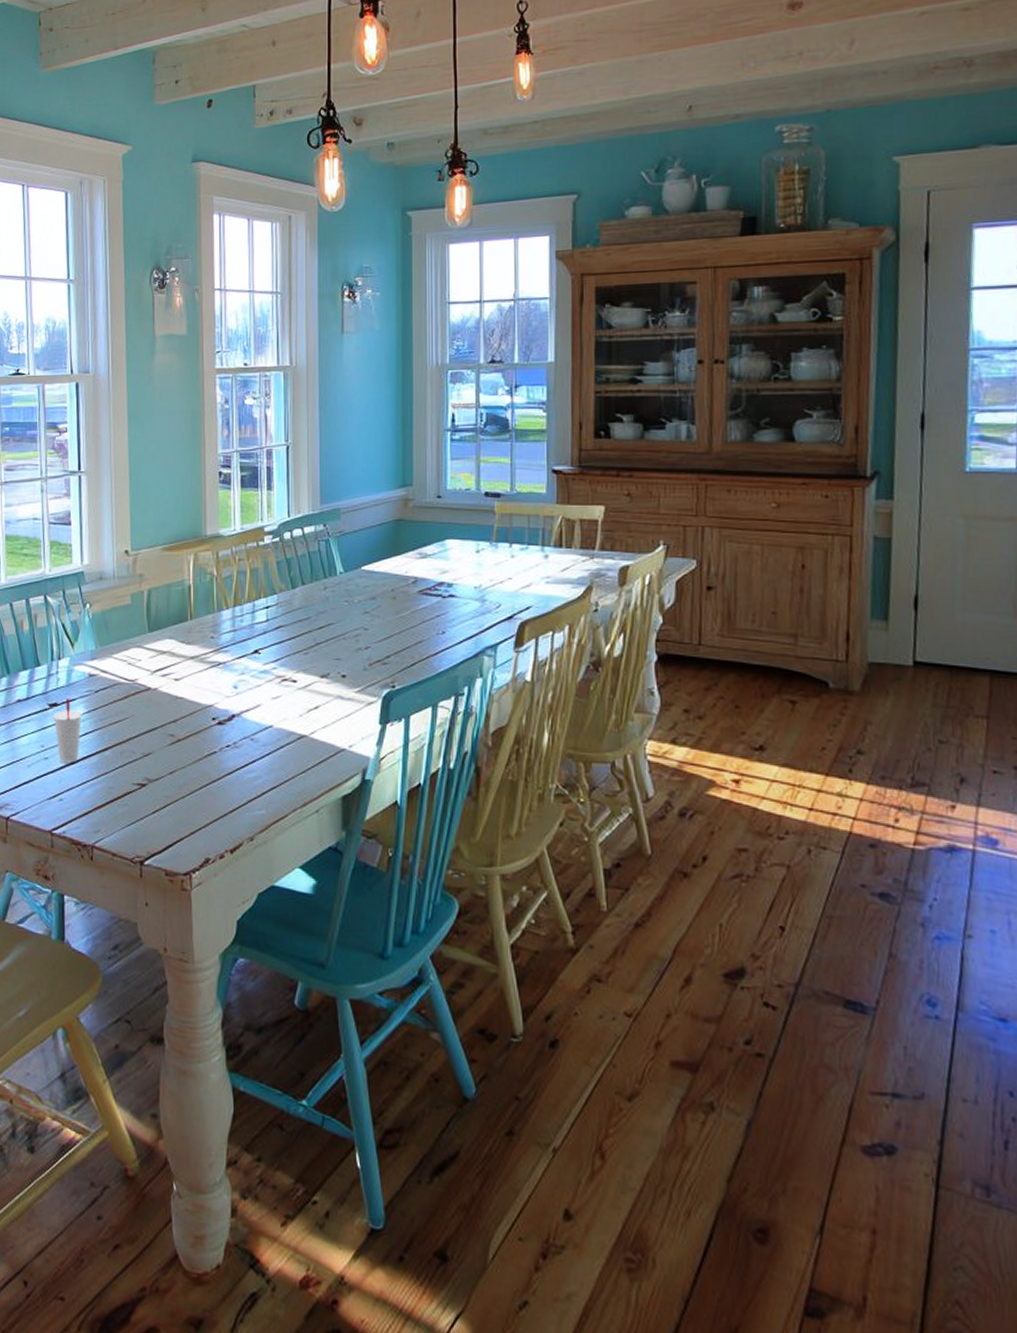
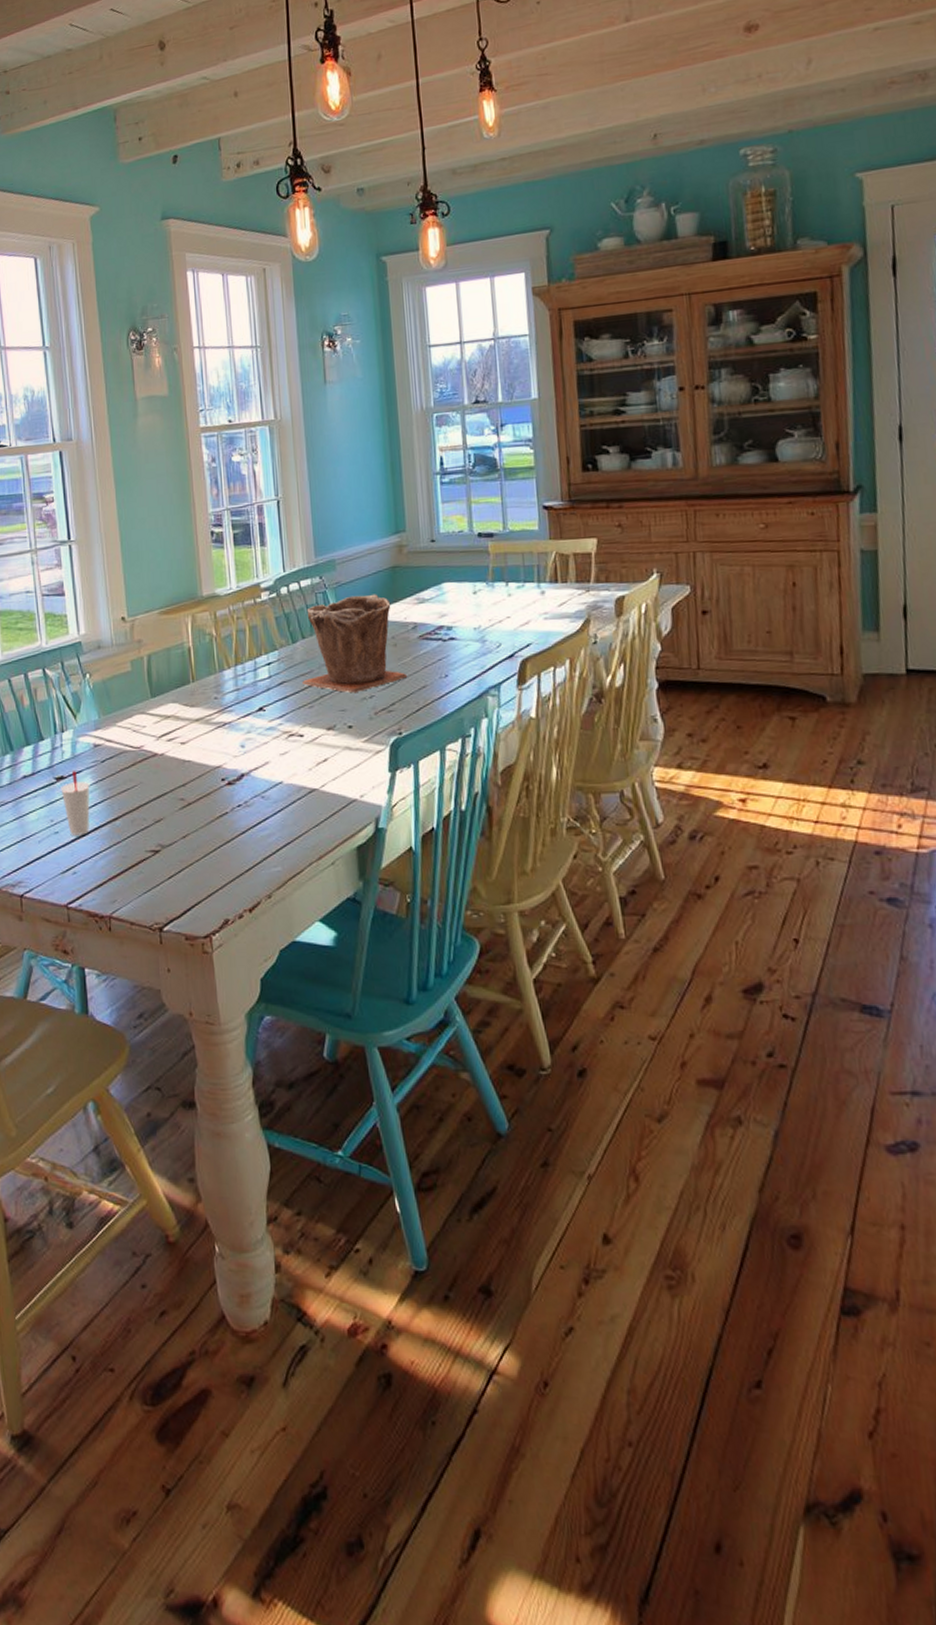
plant pot: none [298,545,405,643] -> present [301,594,408,693]

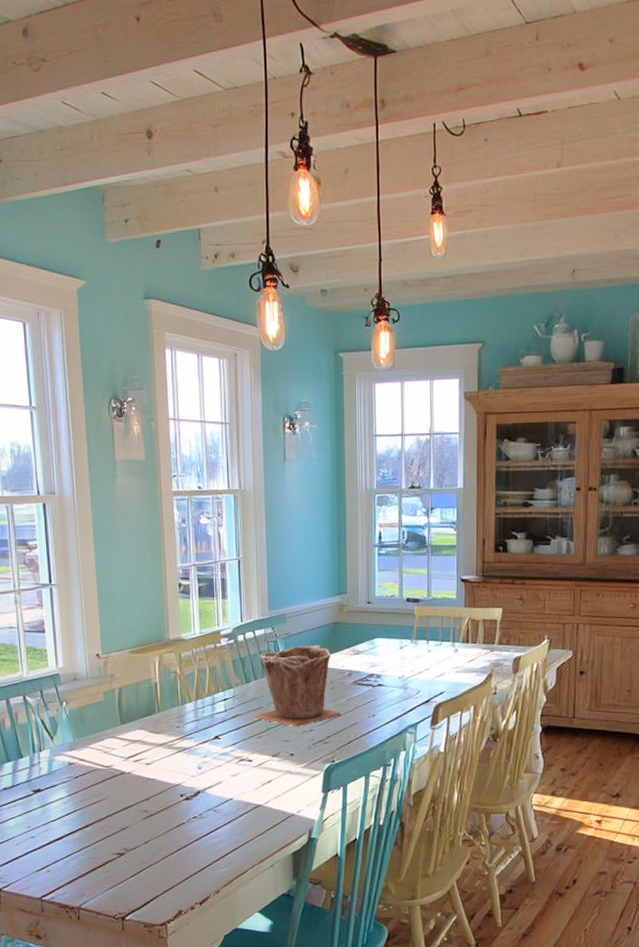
cup: present [60,770,90,836] -> none [37,784,64,840]

